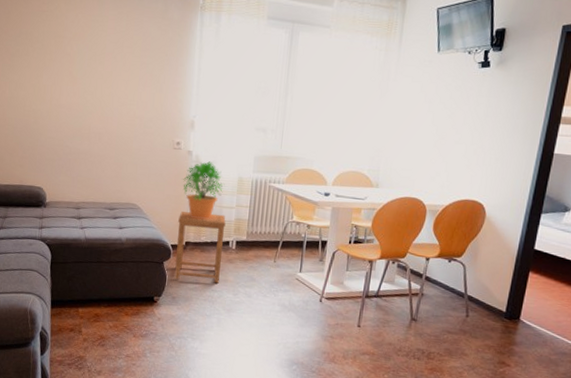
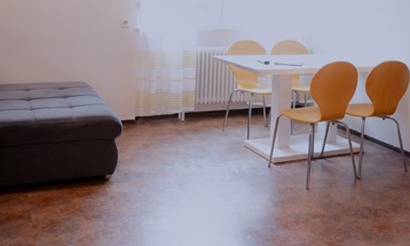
side table: present [174,212,226,284] -> none [126,87,174,156]
potted plant: present [182,161,225,220] -> none [130,38,171,94]

